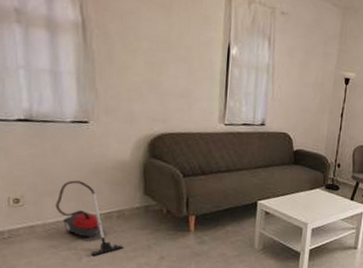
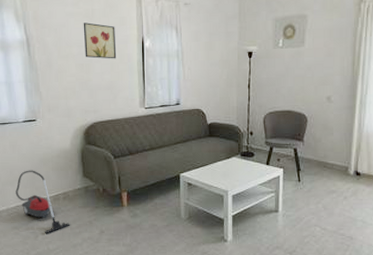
wall art: none [157,13,197,63] -> present [83,22,117,59]

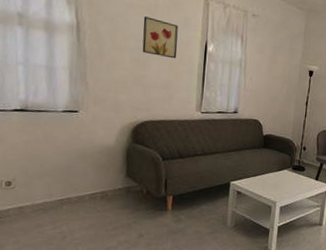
vacuum cleaner: present [15,170,70,234] -> none [44,164,106,235]

